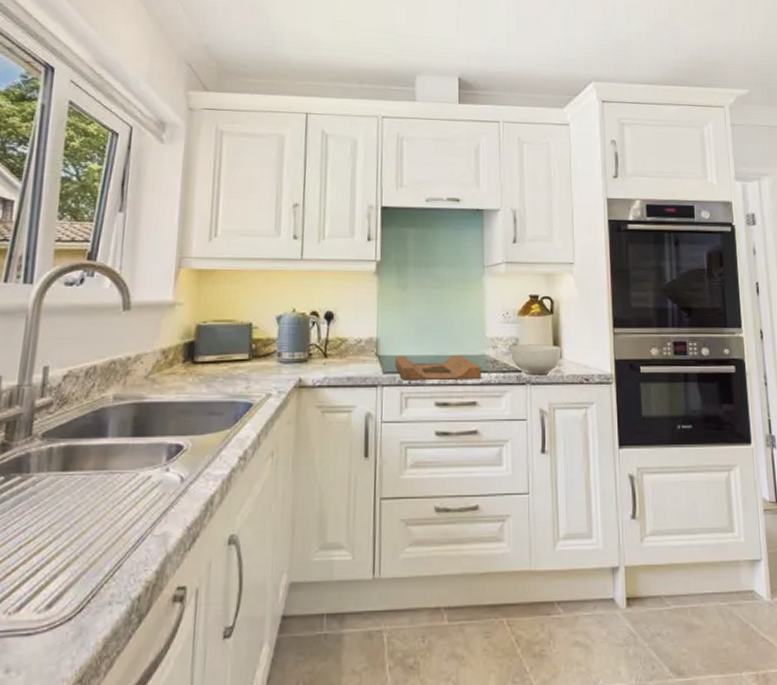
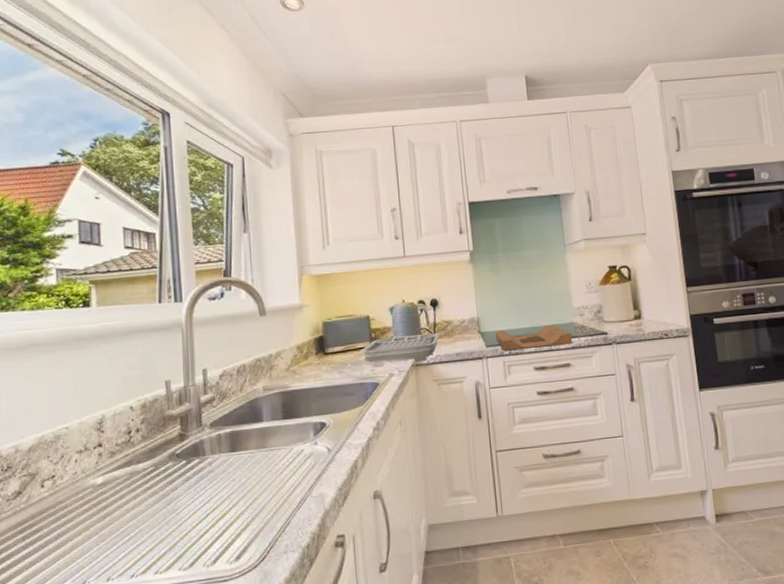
dish rack: none [235,350,332,385] -> present [359,333,441,367]
bowl: present [511,344,562,375] -> none [596,307,642,336]

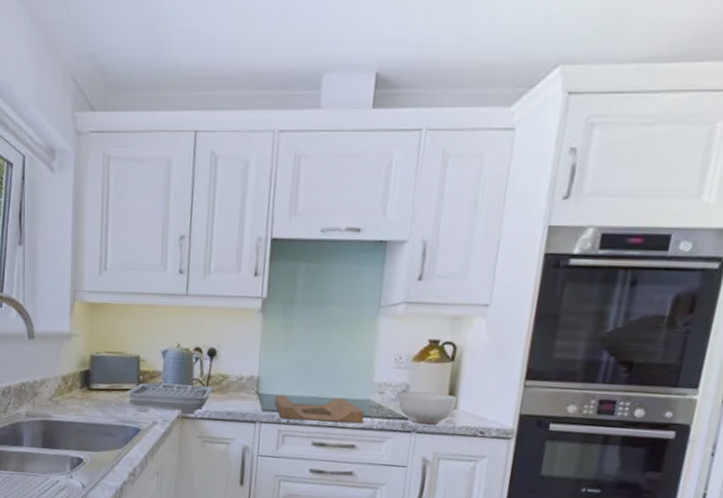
bowl: none [596,307,642,336] -> present [399,391,458,425]

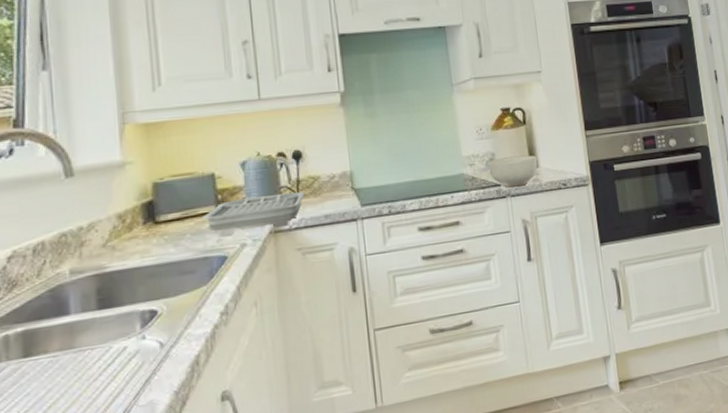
cutting board: present [275,395,364,423] -> none [372,177,461,211]

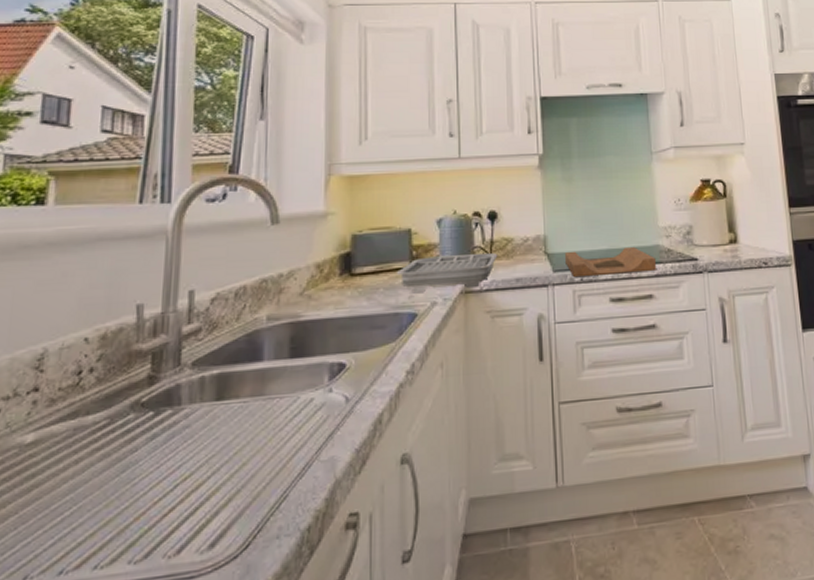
cutting board: none [372,177,461,211] -> present [565,247,656,278]
bowl: present [488,155,538,188] -> none [685,229,738,263]

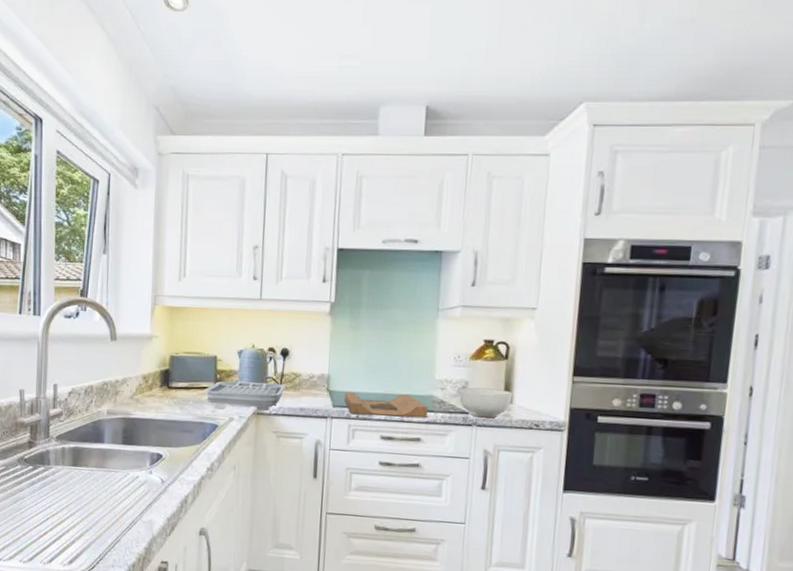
bowl: none [685,229,738,263] -> present [459,387,513,419]

